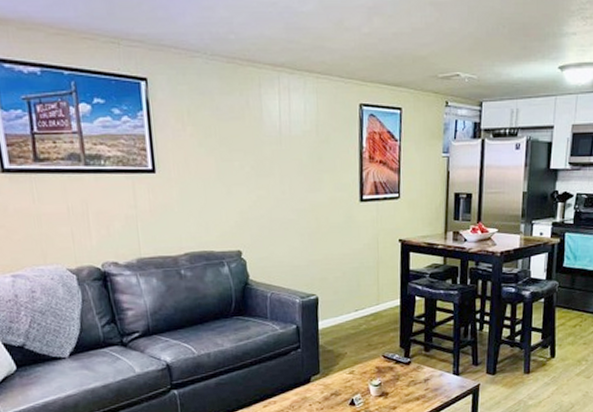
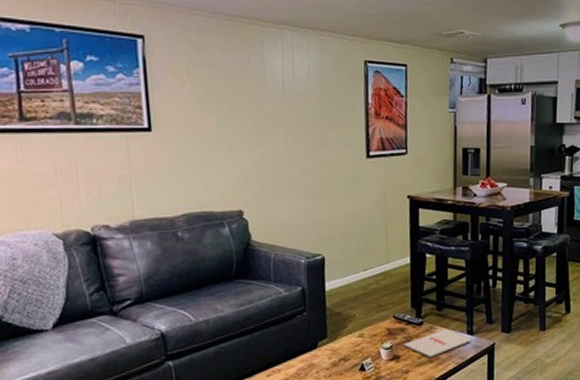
magazine: none [392,368,458,395] -> present [404,328,472,357]

